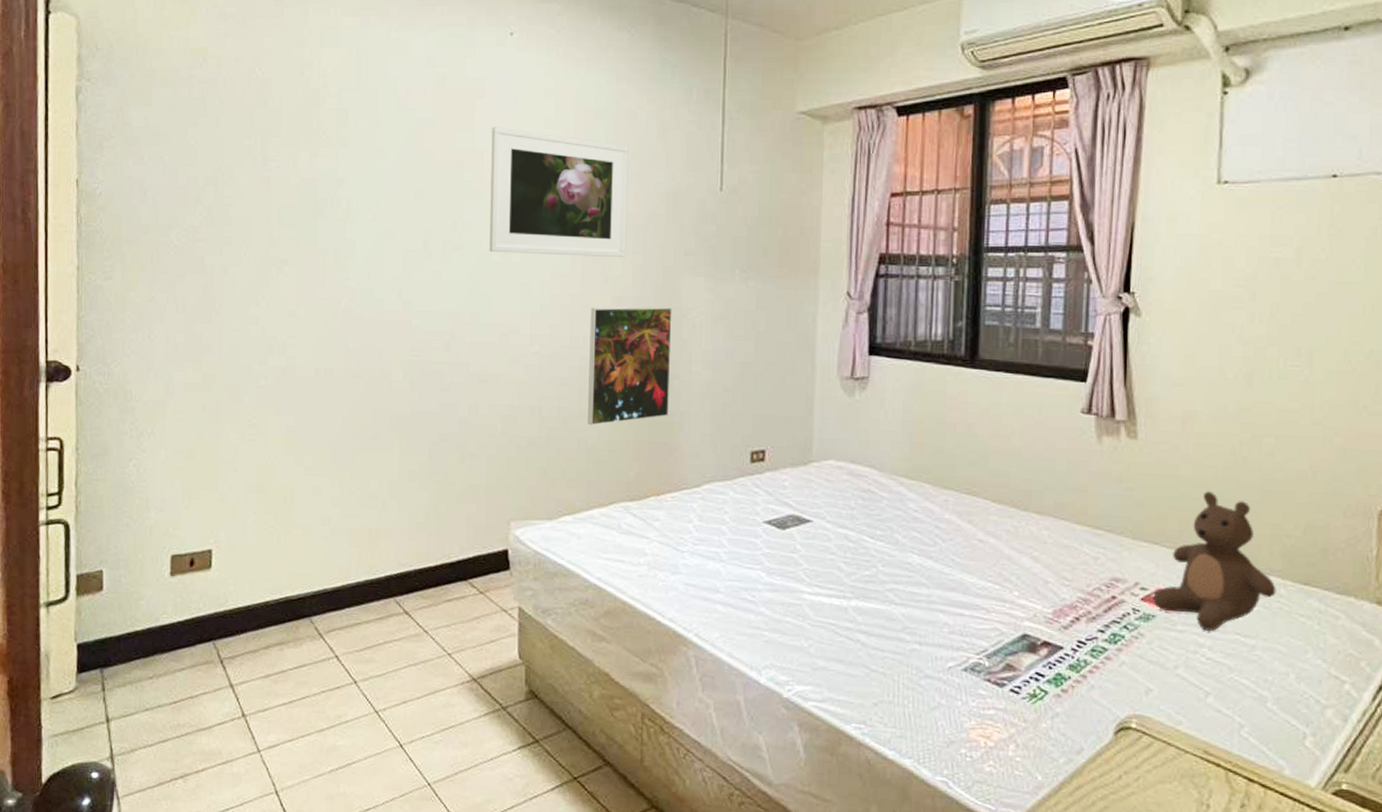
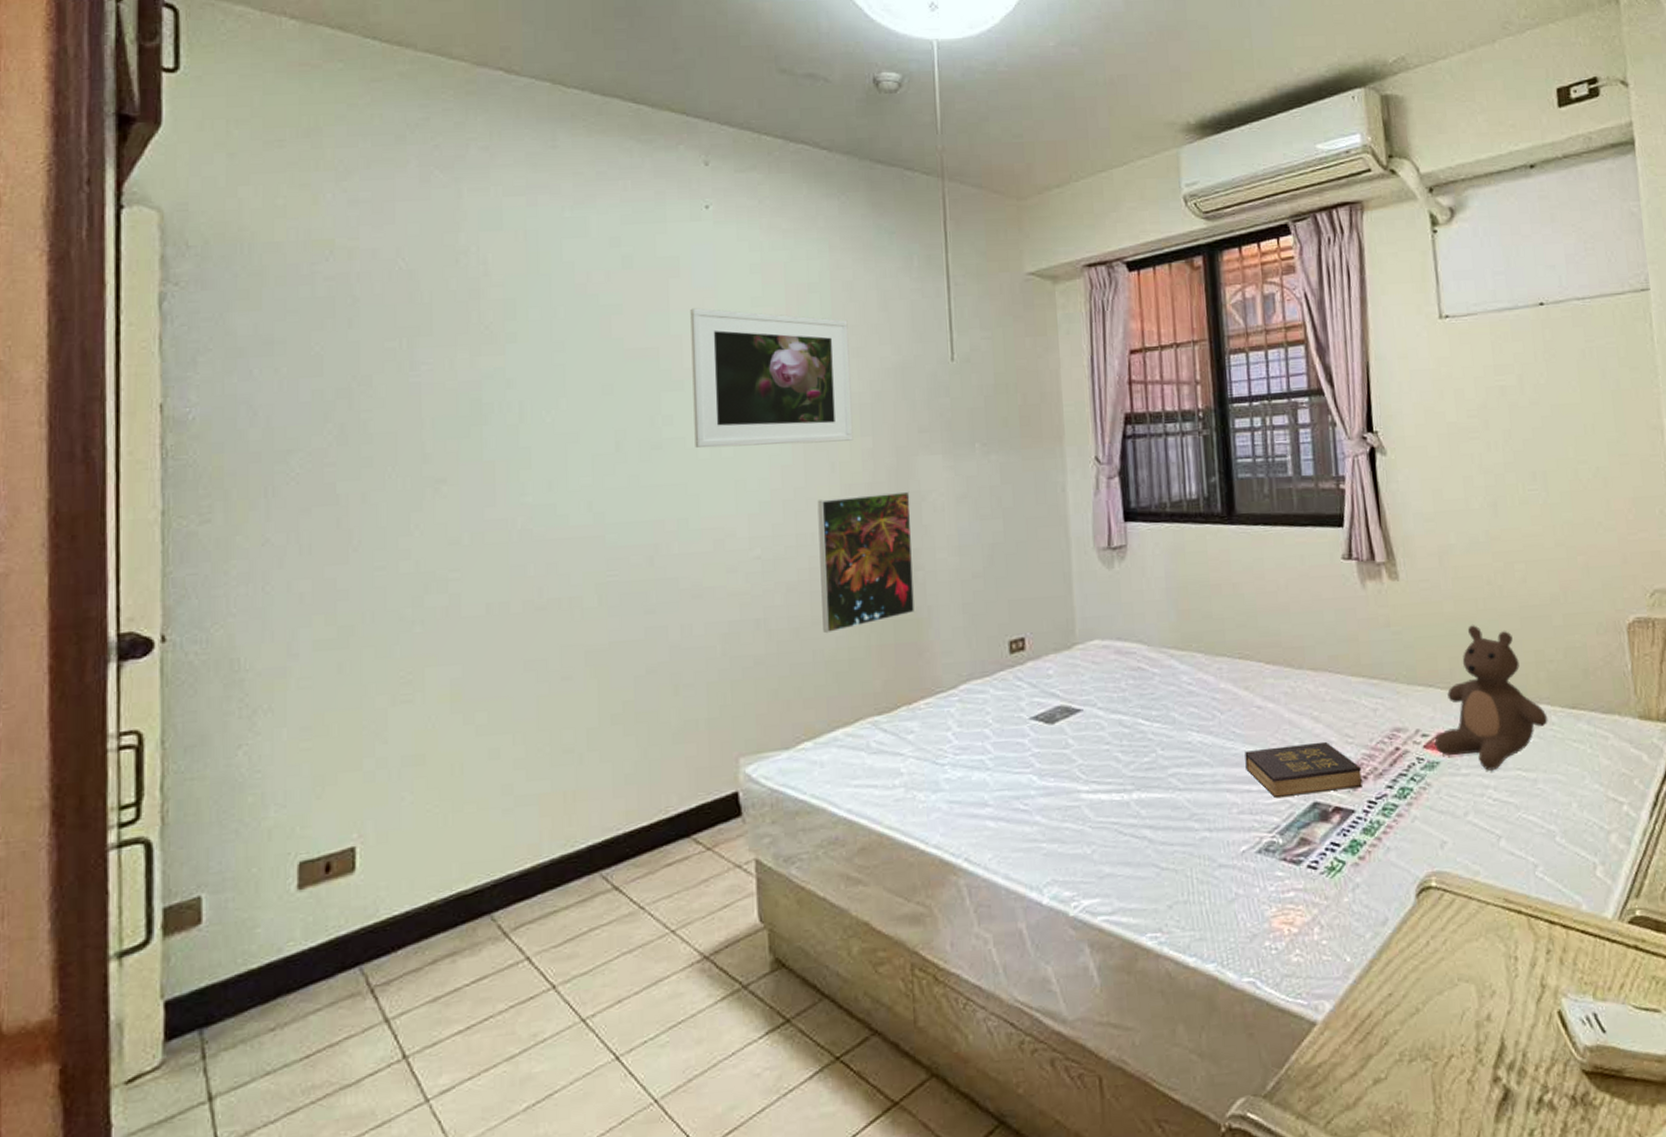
hardback book: none [961,578,1074,627] -> present [1244,741,1362,799]

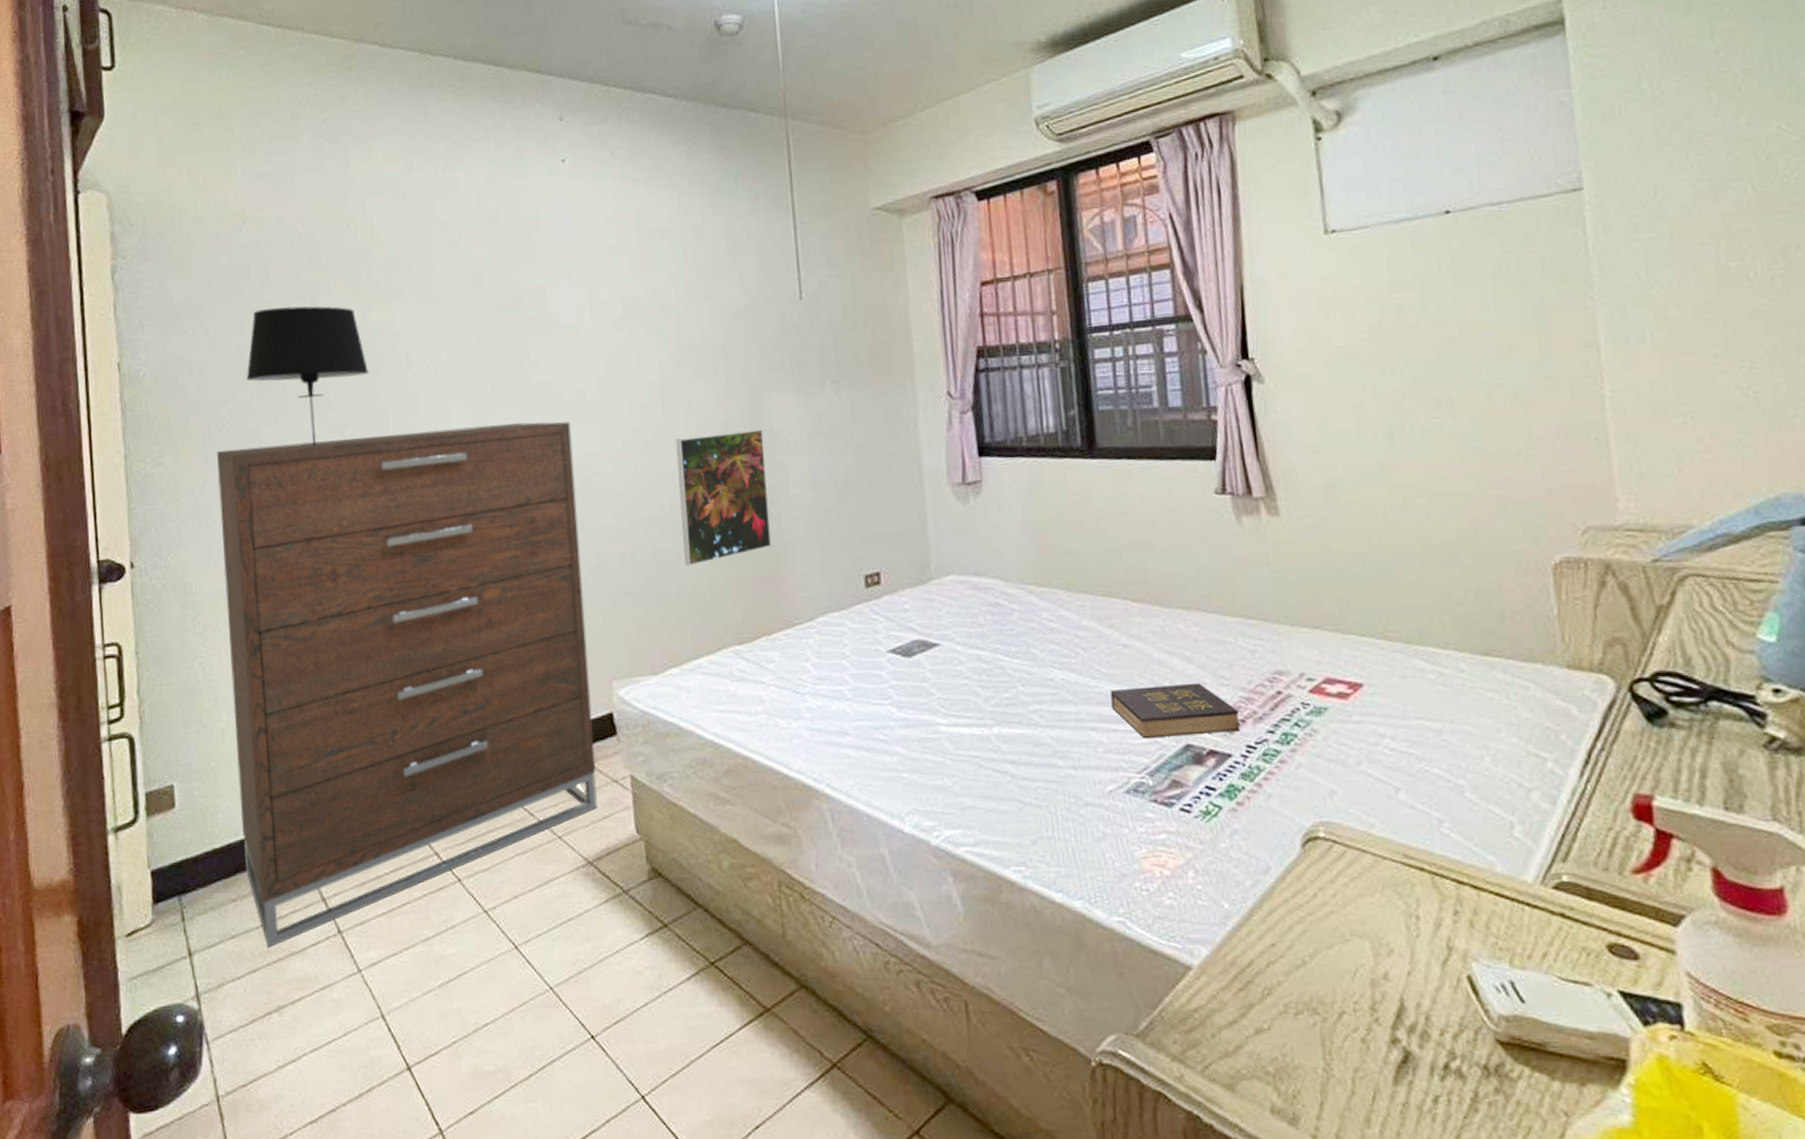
dresser: none [280,479,717,1084] -> present [217,421,597,949]
table lamp: none [324,346,475,503] -> present [246,306,370,446]
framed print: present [690,308,853,448] -> none [552,258,708,391]
teddy bear: present [1434,625,1548,771] -> none [1321,564,1456,719]

